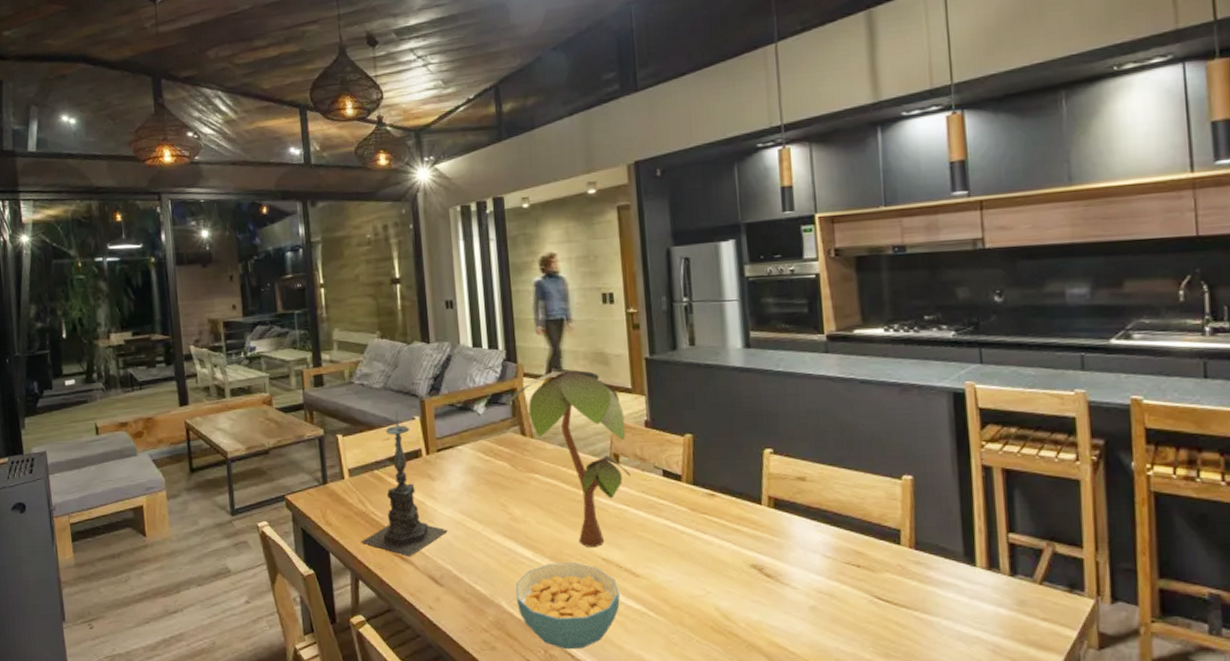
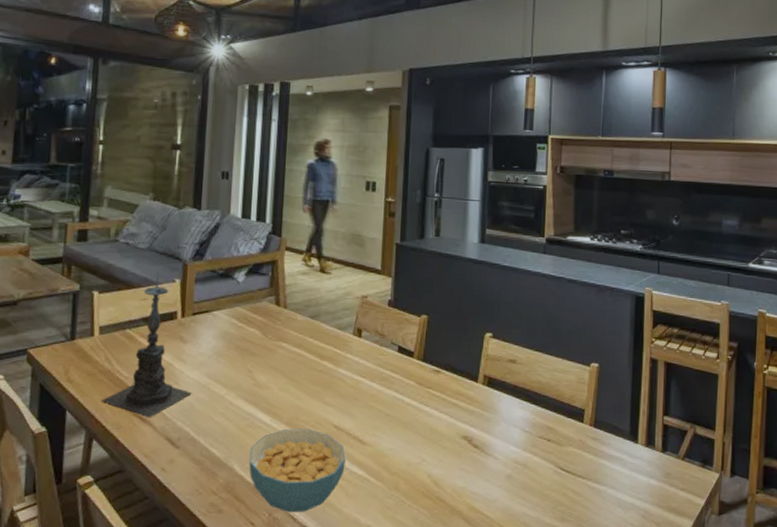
plant: present [505,368,630,547] -> none [264,245,372,415]

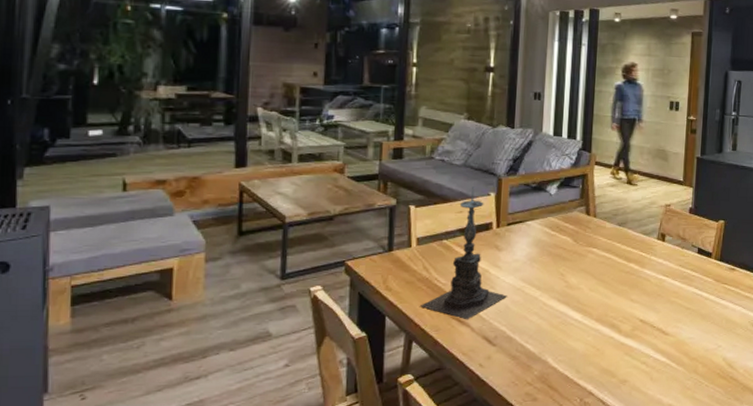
cereal bowl: present [249,428,346,513] -> none [561,324,650,398]

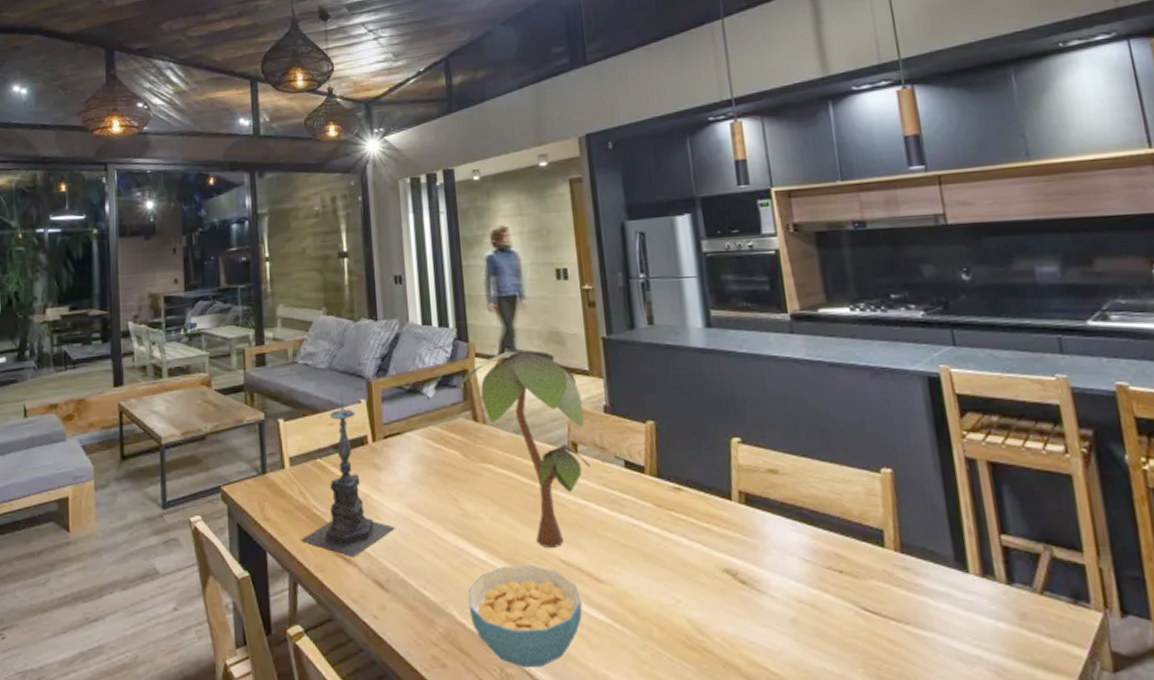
cereal bowl: none [561,324,650,398] -> present [468,565,583,669]
plant: none [575,160,674,311] -> present [456,348,590,548]

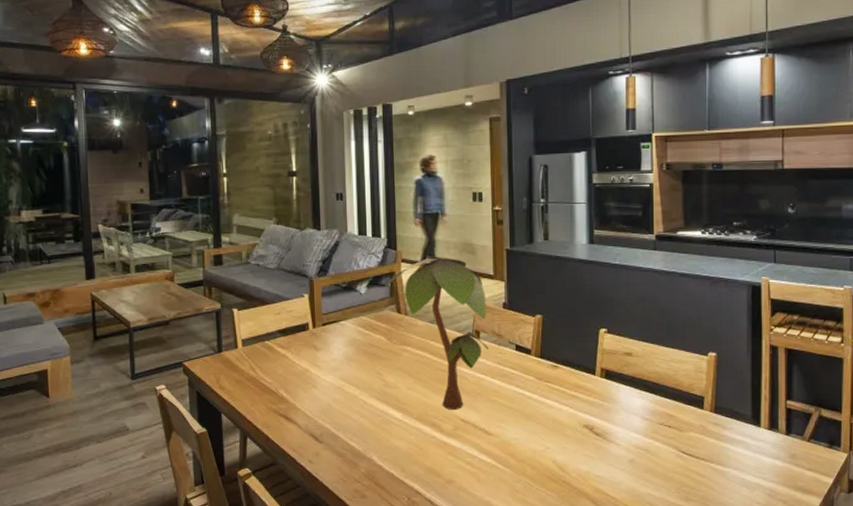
candle holder: present [300,393,395,558] -> none [250,289,329,418]
cereal bowl: present [468,565,583,669] -> none [385,423,474,497]

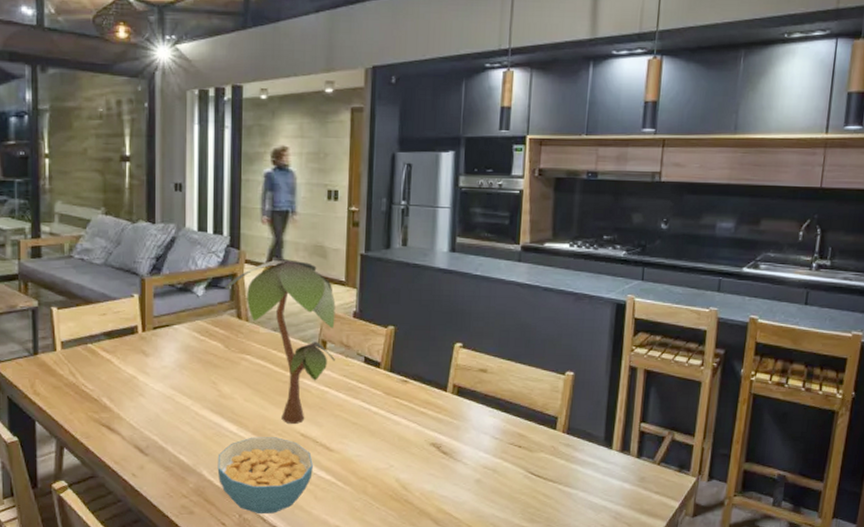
cereal bowl: none [385,423,474,497] -> present [217,437,313,515]

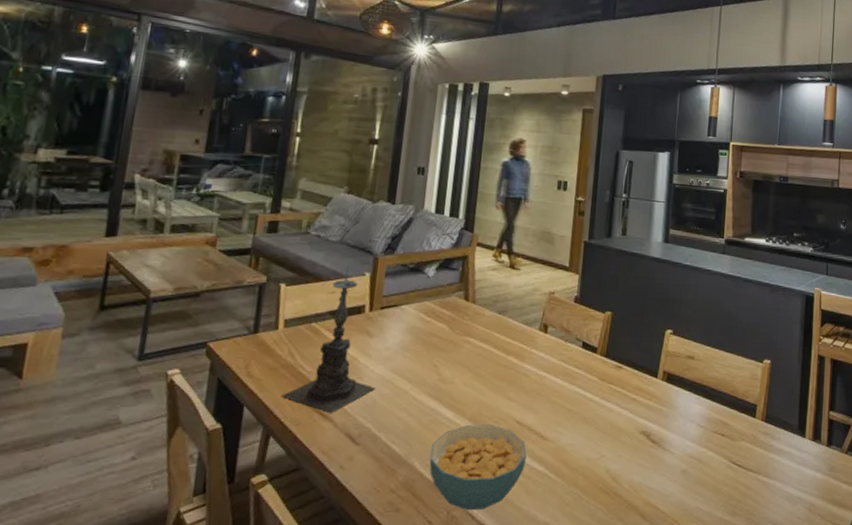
candle holder: none [68,287,157,428] -> present [280,265,375,414]
plant: present [224,258,336,424] -> none [455,242,559,410]

